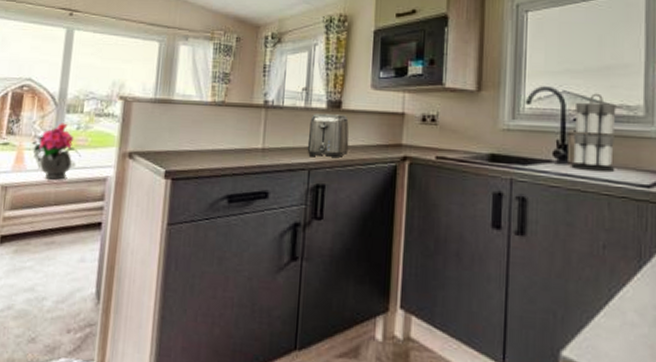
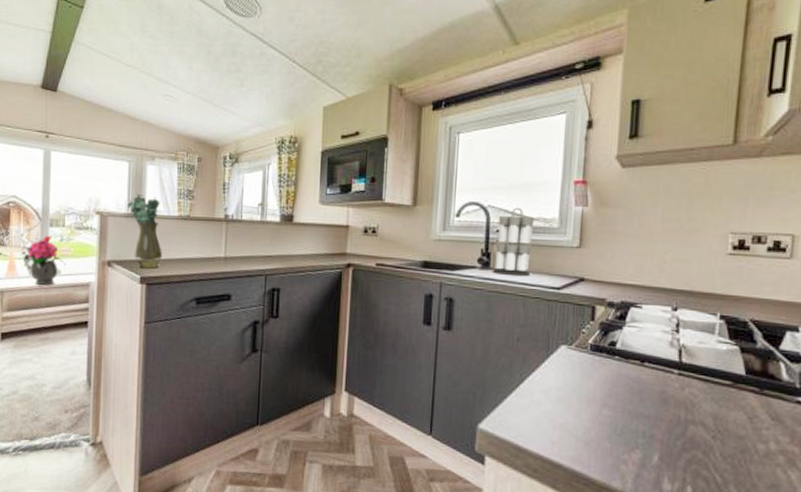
vase: none [155,75,192,161] -> present [127,192,162,269]
toaster: present [307,113,350,159] -> none [263,226,301,266]

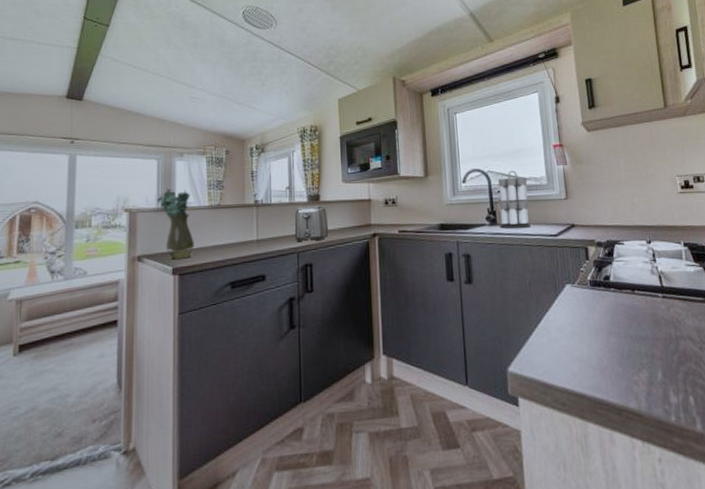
potted flower: present [24,235,66,286] -> none [46,237,93,290]
toaster: none [263,226,301,266] -> present [294,205,329,243]

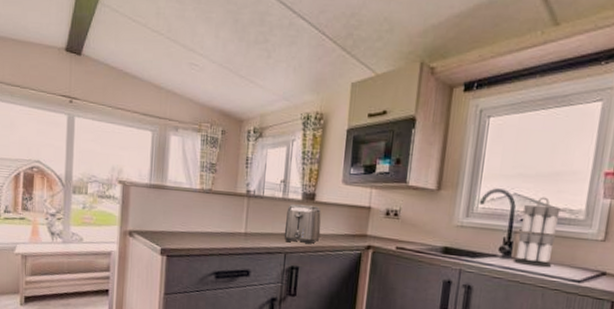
vase: present [157,187,194,260] -> none [150,163,183,241]

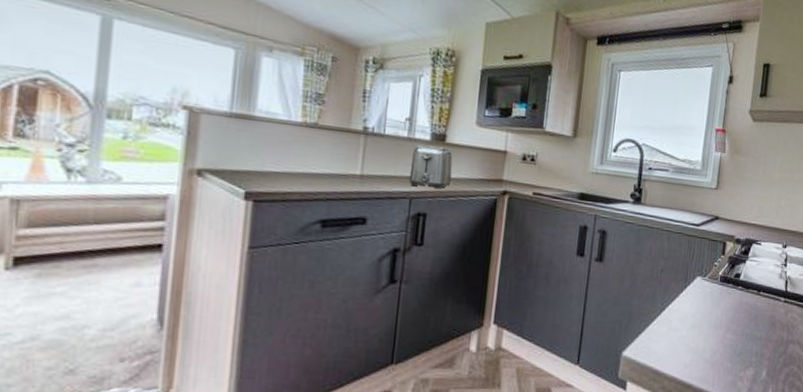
spice rack: present [513,197,561,268] -> none [643,148,682,214]

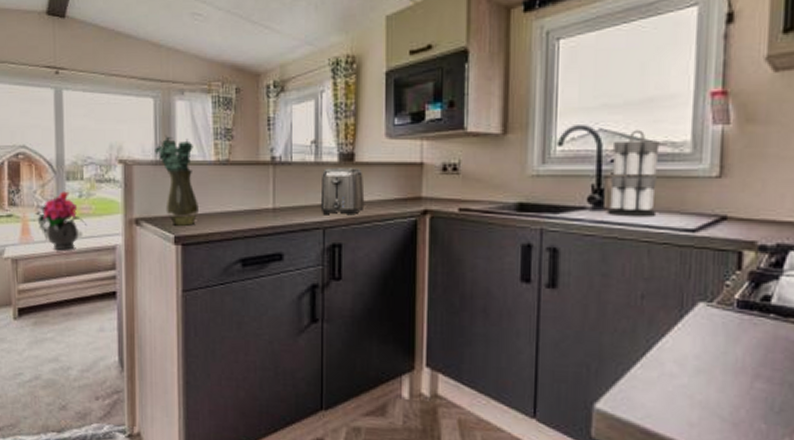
potted flower: none [59,129,131,196] -> present [39,191,88,251]
vase: none [230,88,278,183] -> present [155,134,198,226]
spice rack: none [643,148,682,214] -> present [607,129,660,218]

